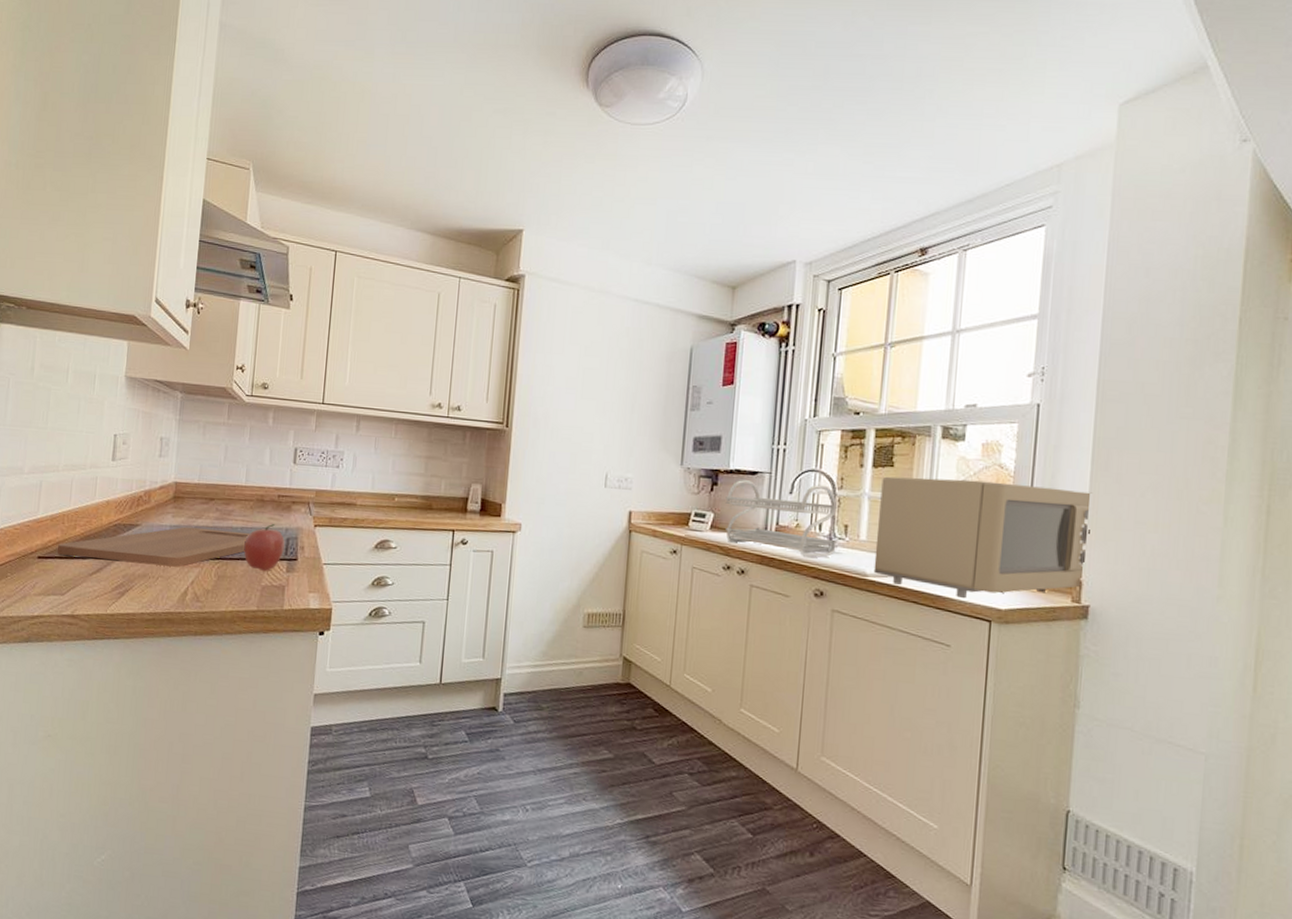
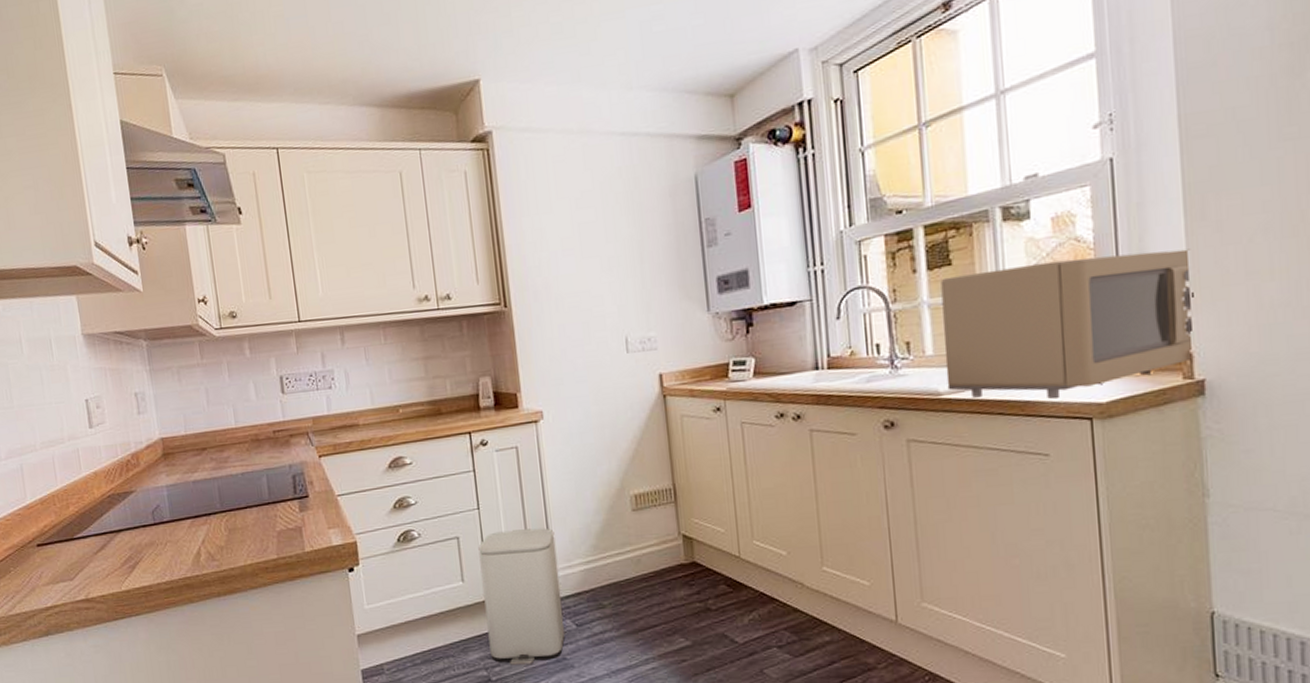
cutting board: present [57,526,250,567] -> none [55,477,253,538]
fruit: present [244,523,285,572] -> none [248,462,292,516]
pedal bin: none [431,623,511,751] -> present [478,528,565,666]
dish rack: present [725,480,838,558] -> none [765,301,901,388]

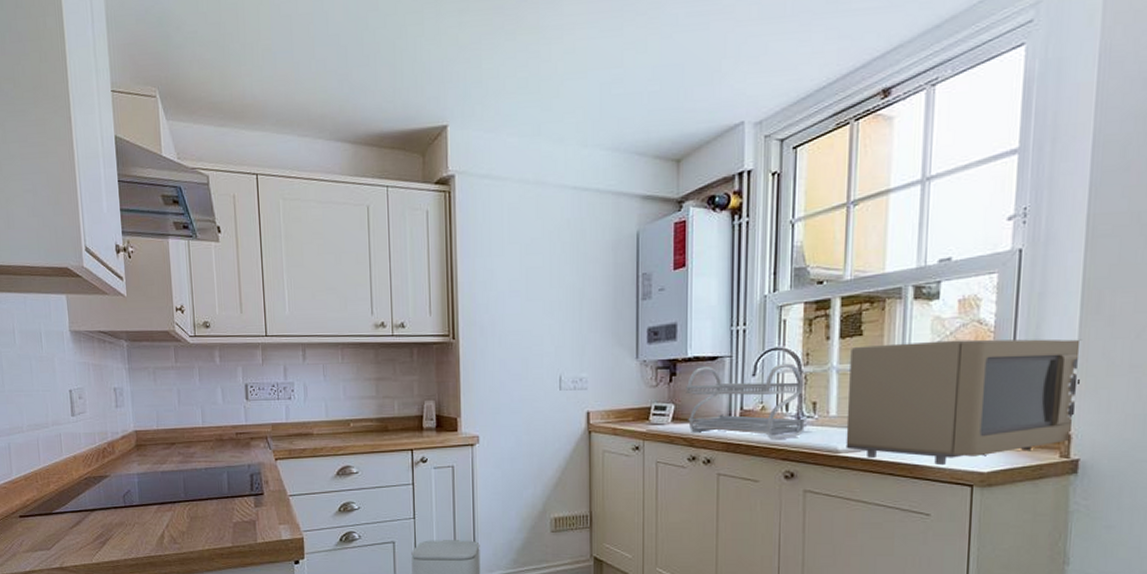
dish rack: none [765,301,901,388] -> present [685,363,806,440]

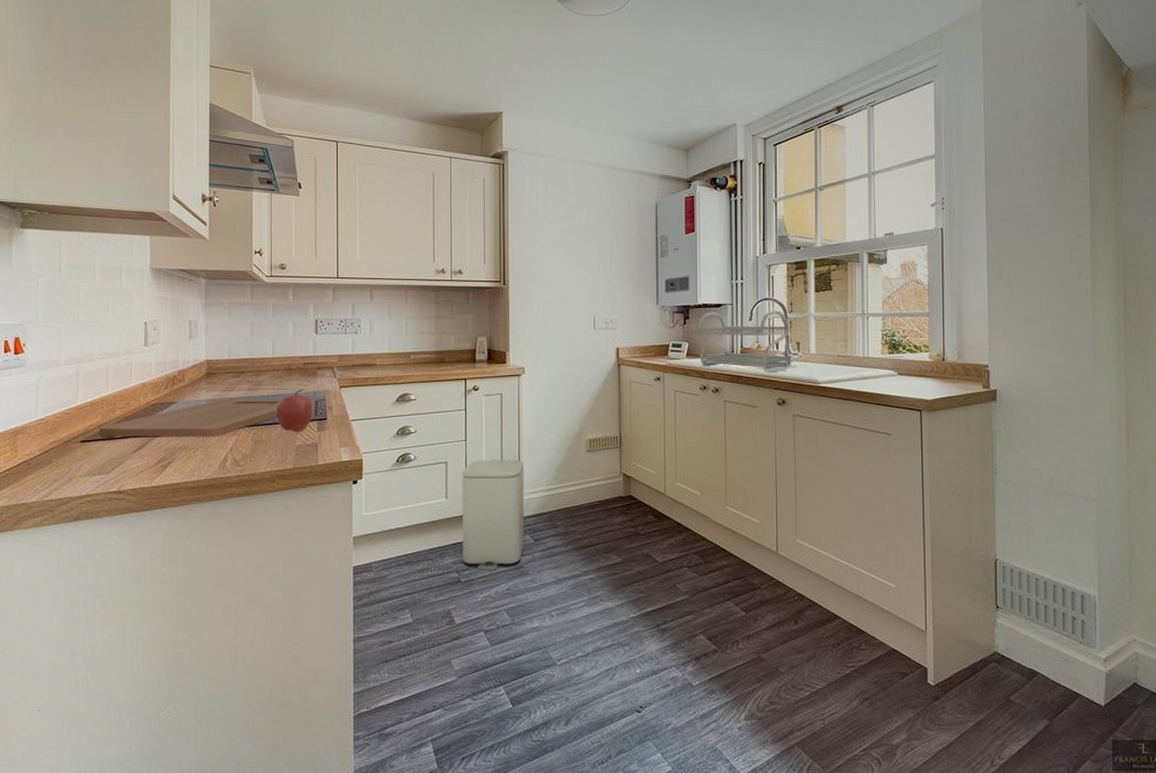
cutting board: none [36,472,215,513] -> present [100,399,281,437]
fruit: none [210,461,250,509] -> present [277,388,314,433]
microwave: present [845,339,1083,466] -> none [823,295,992,394]

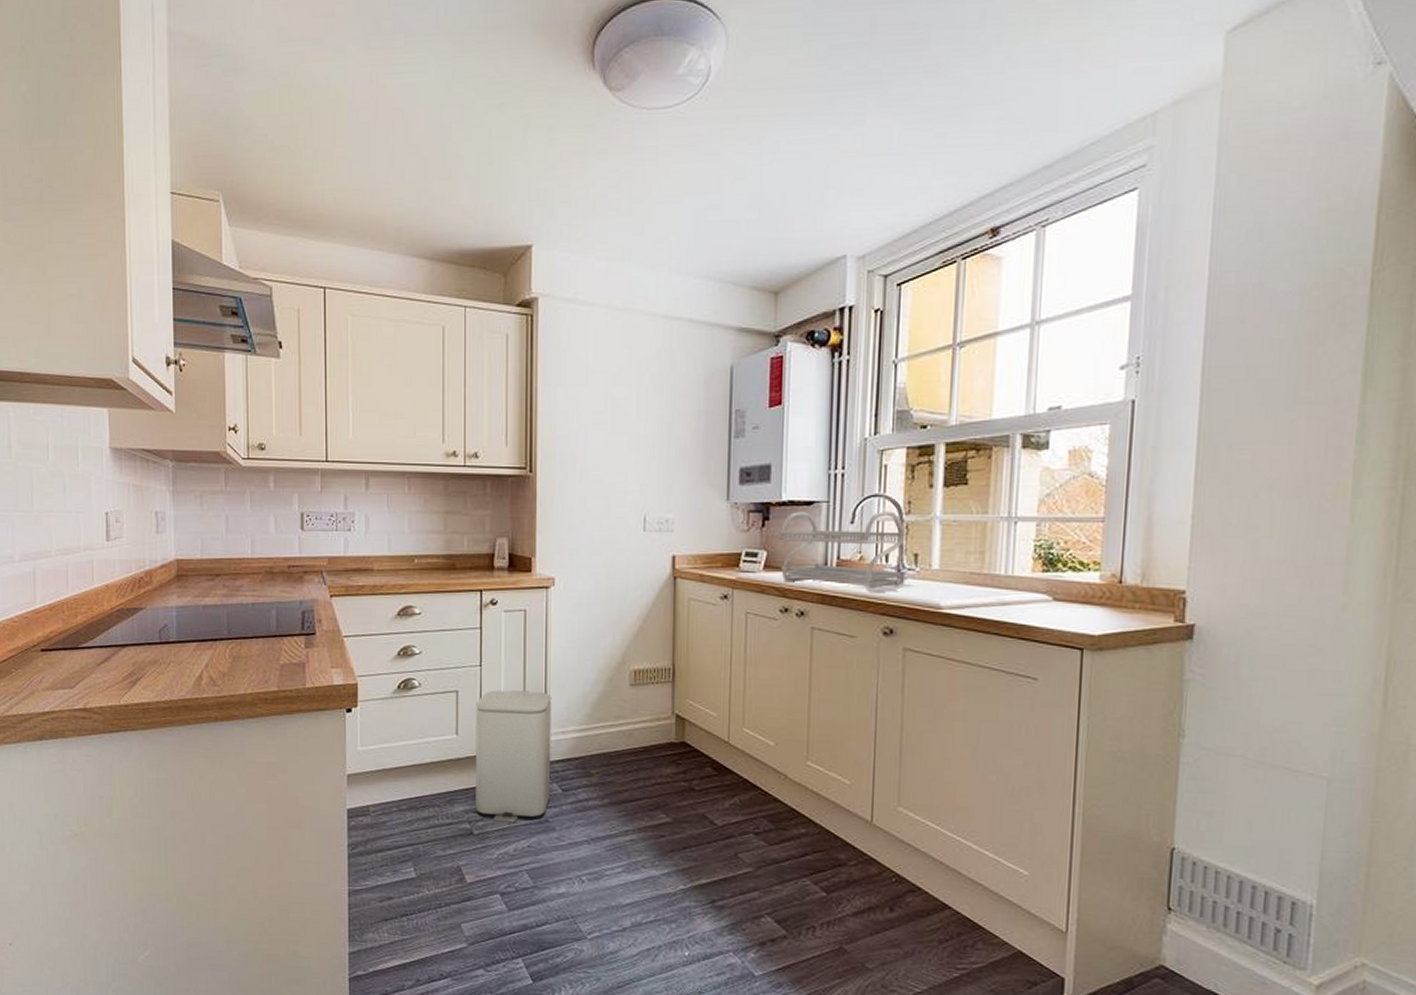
cutting board: present [100,399,281,437] -> none [61,607,262,651]
fruit: present [277,388,314,433] -> none [257,596,300,649]

